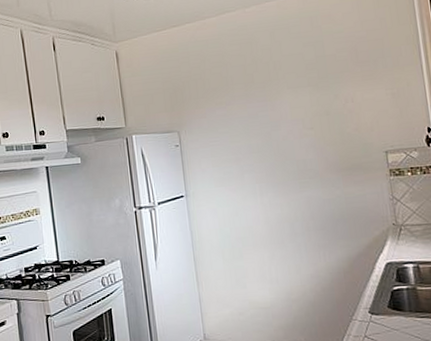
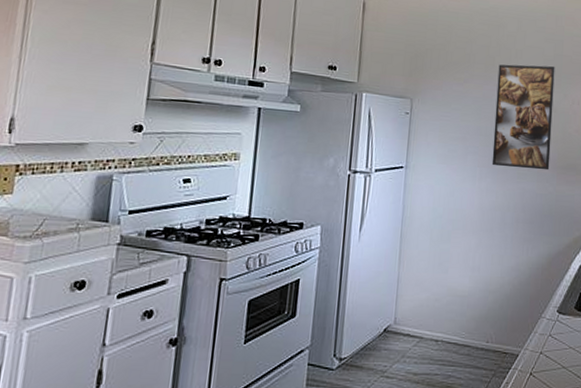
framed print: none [258,68,333,180] -> present [491,64,555,171]

